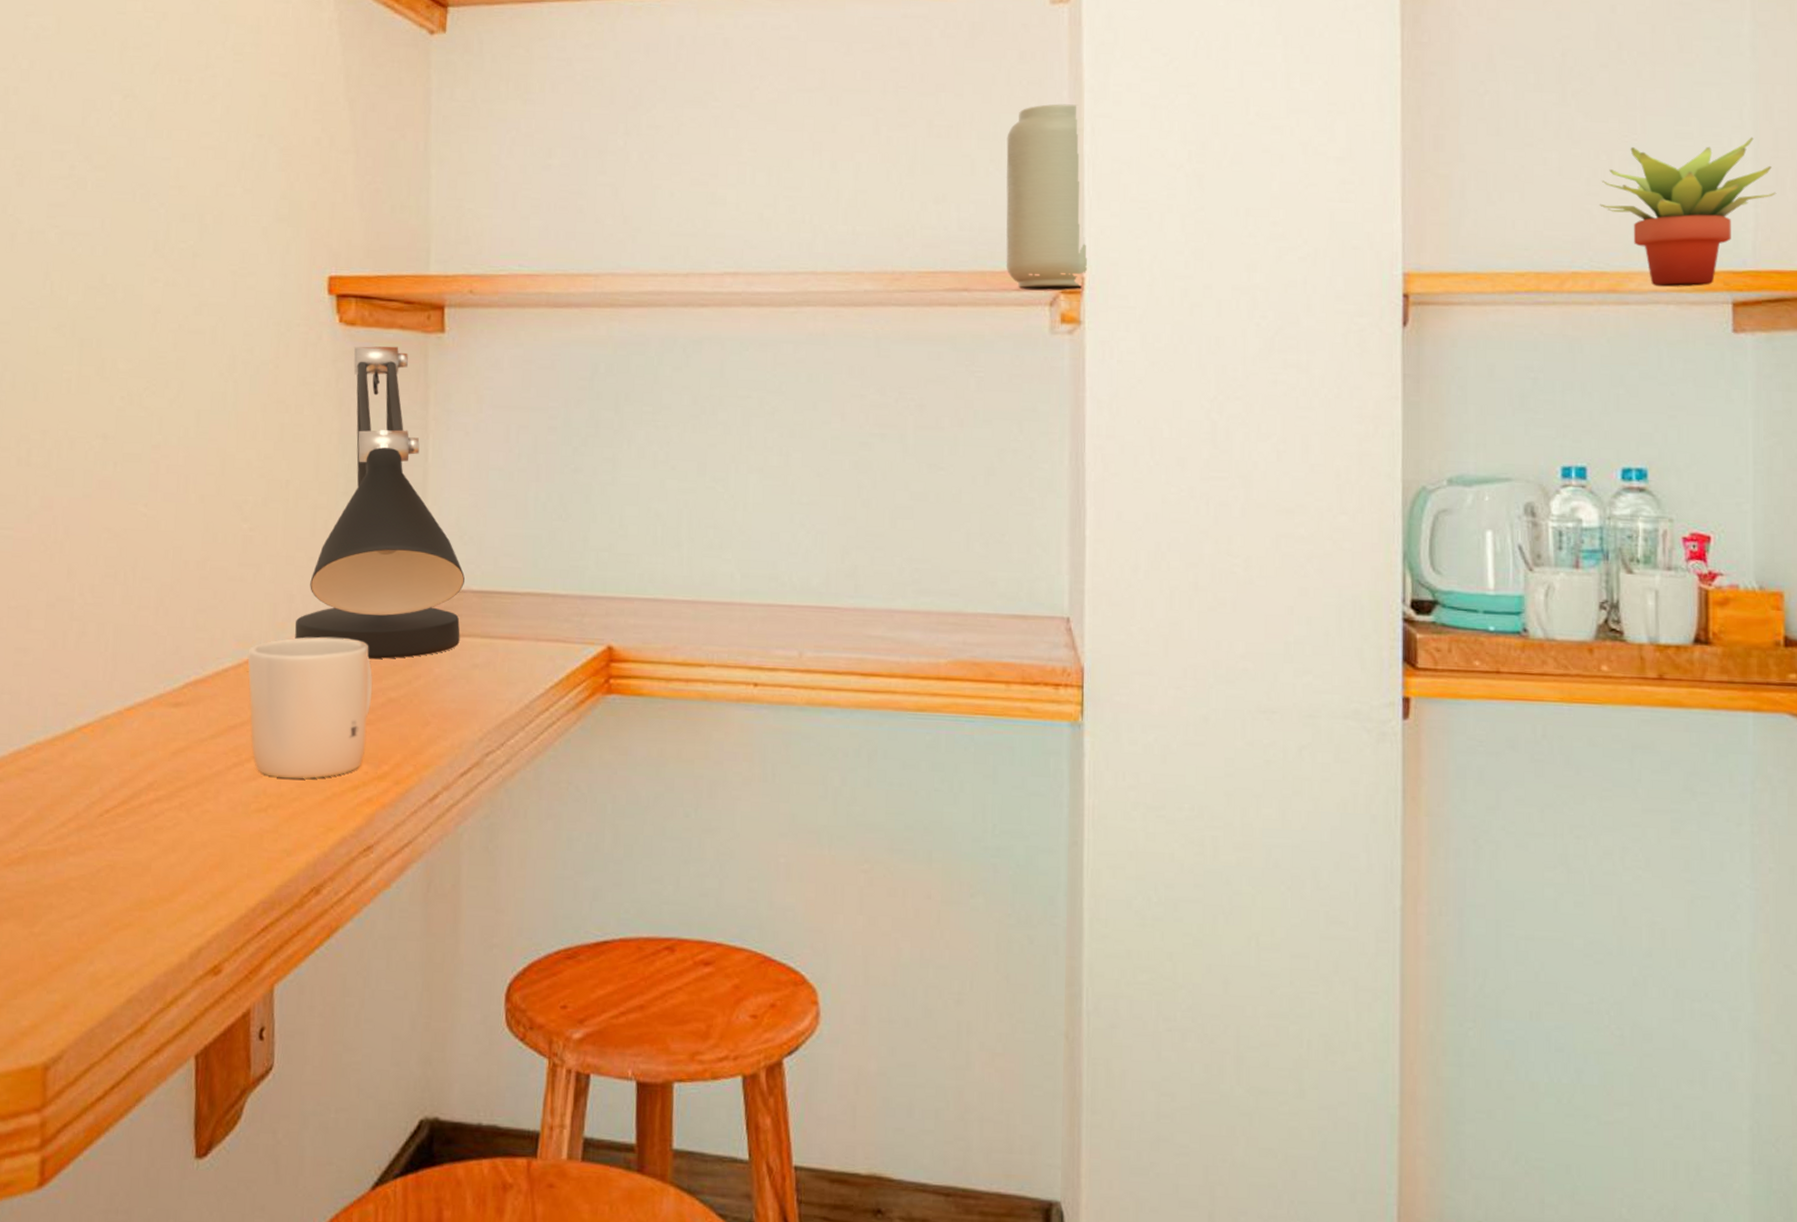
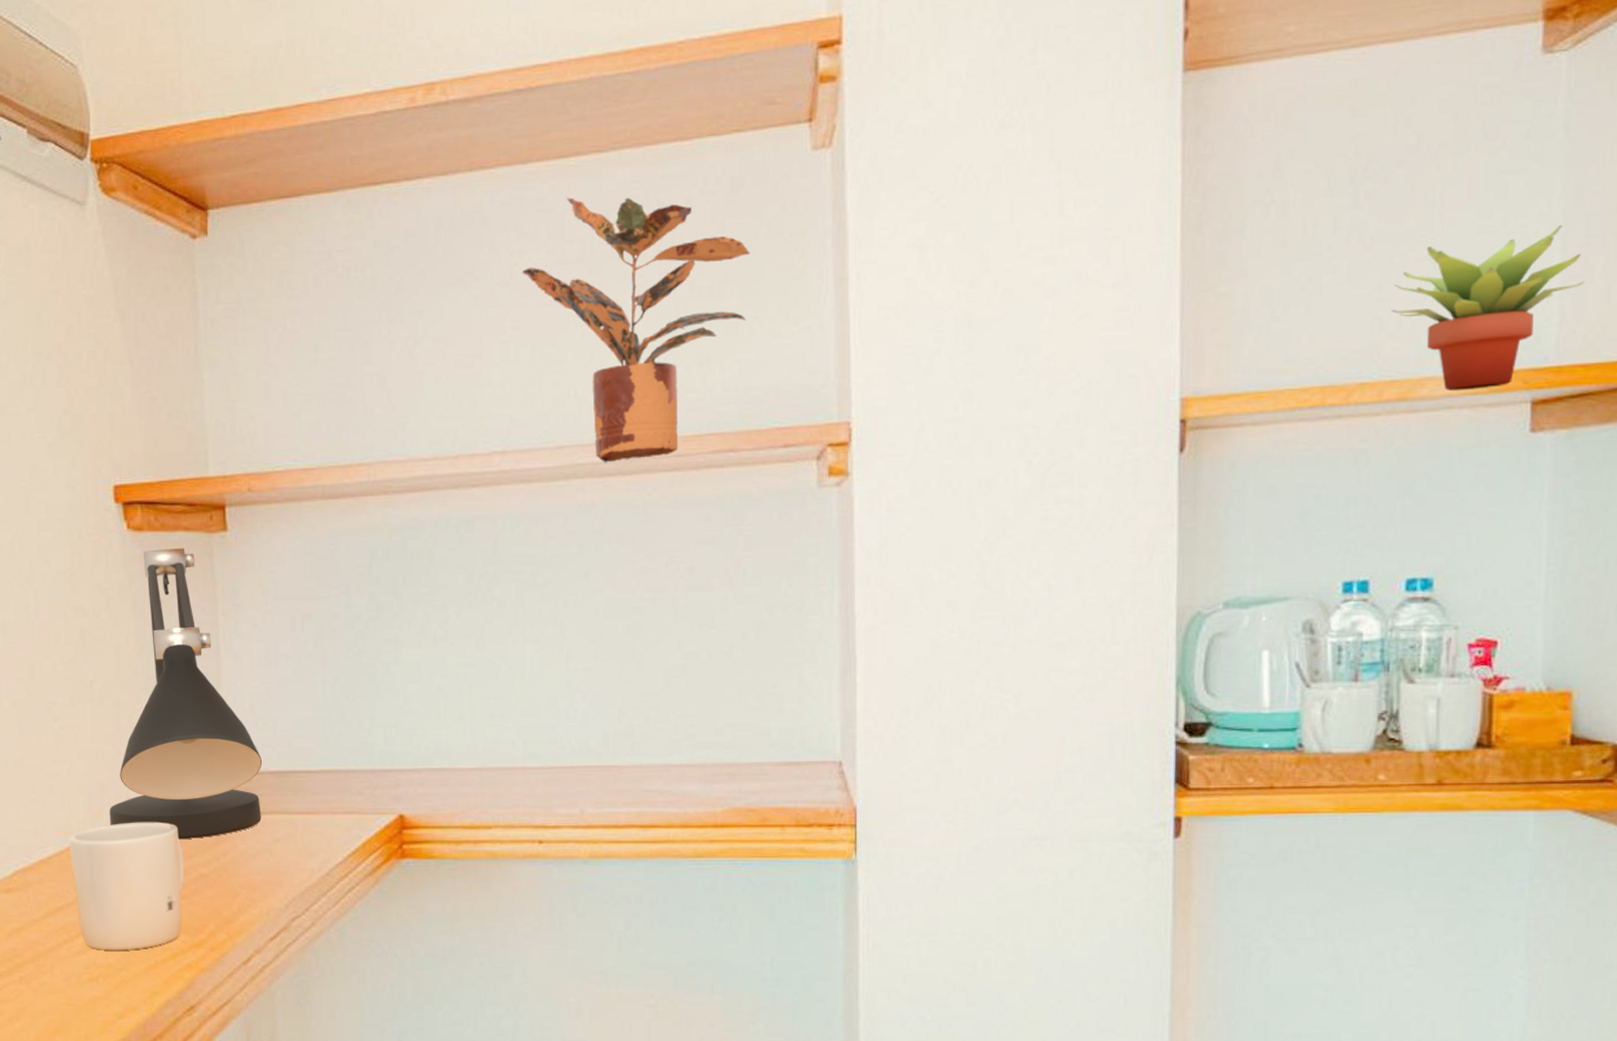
potted plant: none [762,27,989,293] -> present [522,197,751,463]
vase: present [1005,104,1088,292] -> none [770,253,855,446]

